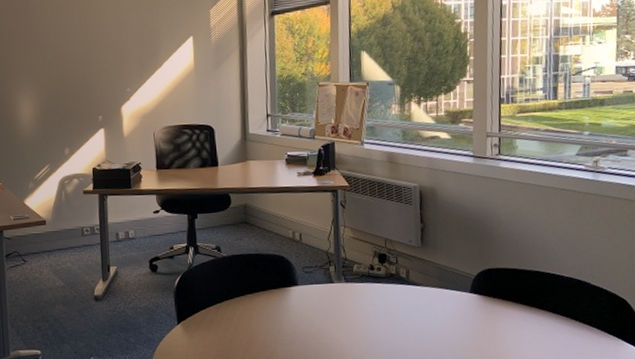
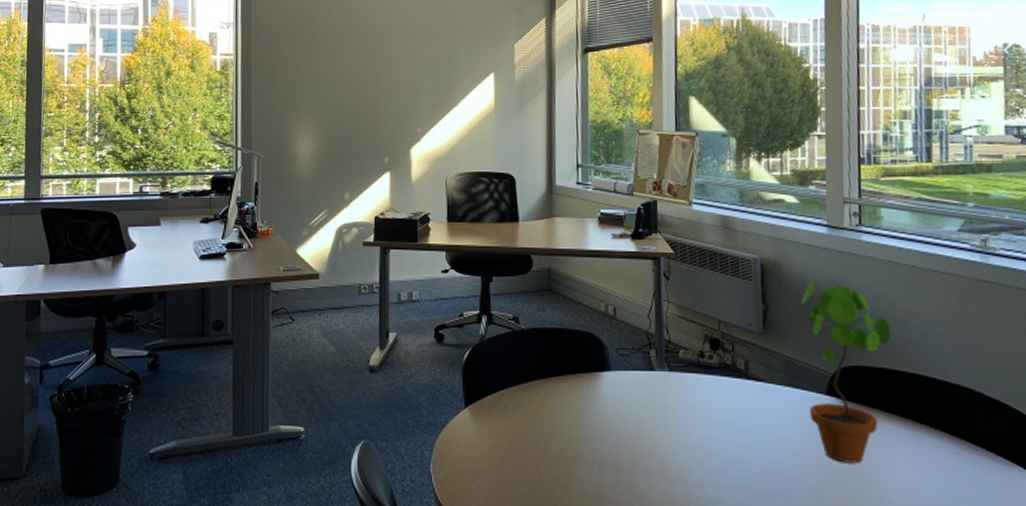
potted plant: none [451,202,522,345] -> present [801,281,892,464]

